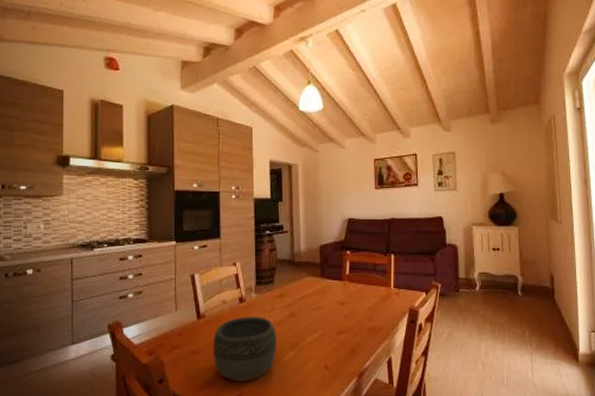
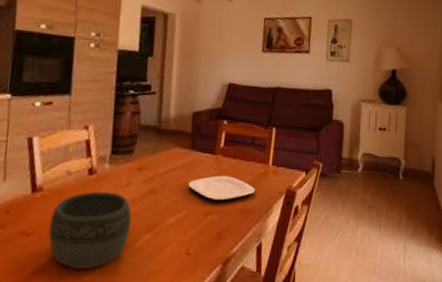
plate: none [322,299,380,321] -> present [188,175,255,201]

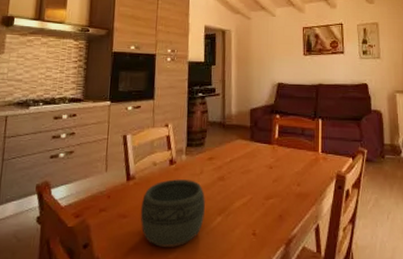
plate: present [188,175,255,201] -> none [251,163,308,186]

